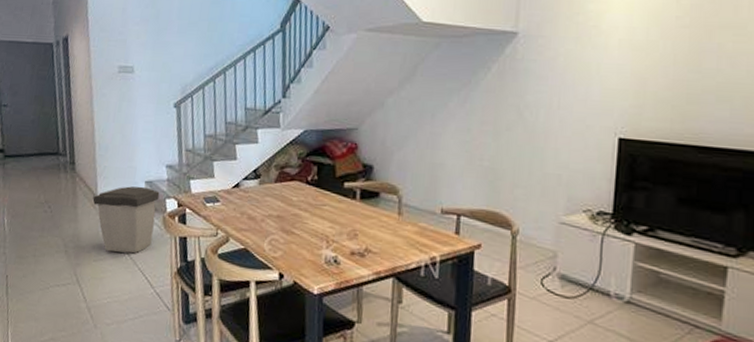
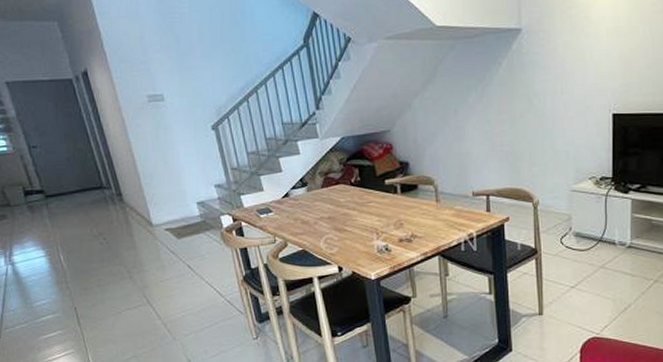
trash can: present [92,186,160,254] -> none [147,207,214,271]

